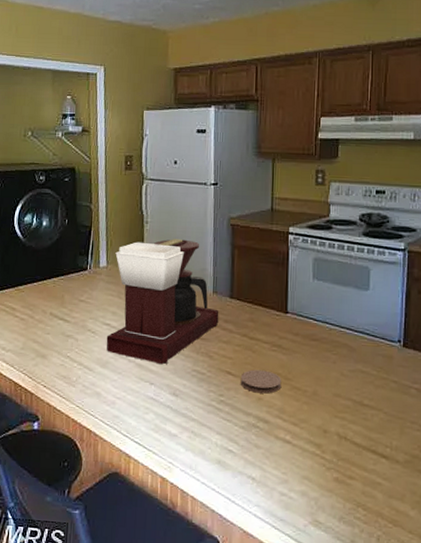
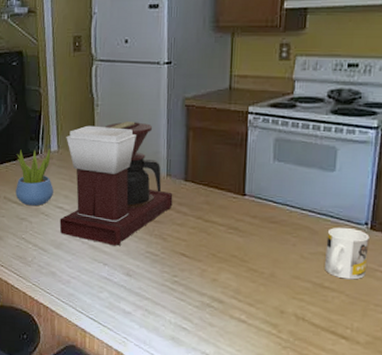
succulent plant: none [62,264,101,323] -> present [15,148,53,206]
coaster: present [240,369,282,394] -> none [194,251,238,275]
mug: none [364,344,403,397] -> present [325,227,370,280]

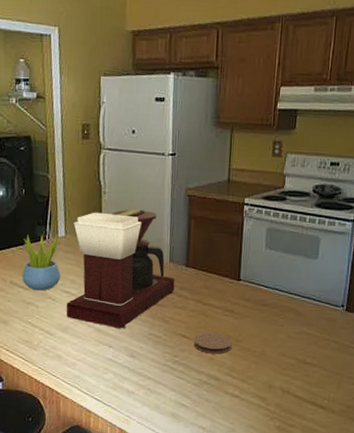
coaster: none [194,251,238,275] -> present [194,333,233,354]
mug: present [325,227,370,280] -> none [307,309,345,356]

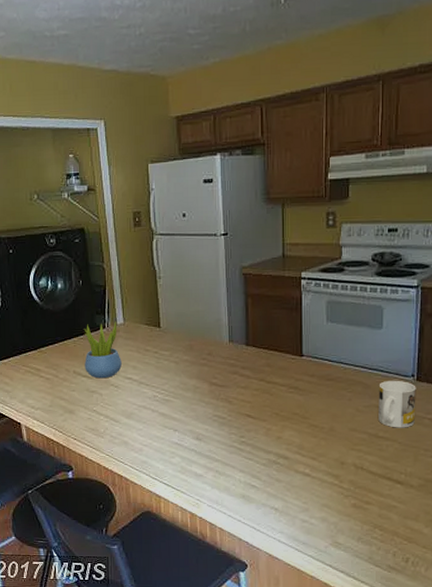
coffee maker: present [66,209,175,329] -> none [129,292,236,412]
coaster: present [194,333,233,354] -> none [260,411,300,433]
mug: none [307,309,345,356] -> present [378,380,416,428]

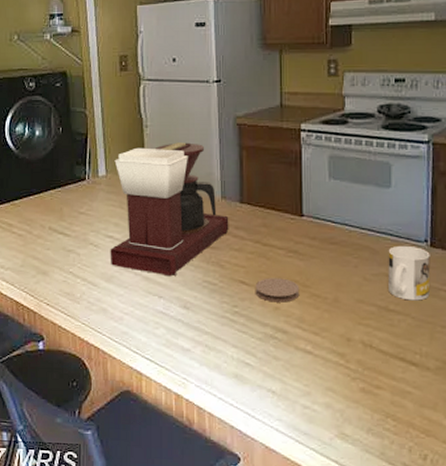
succulent plant: present [84,321,122,379] -> none [61,173,102,236]
coffee maker: none [129,292,236,412] -> present [110,142,229,277]
coaster: none [260,411,300,433] -> present [255,278,300,303]

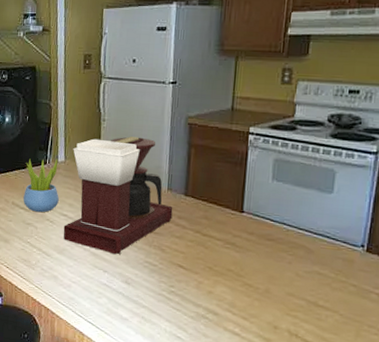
succulent plant: none [61,173,102,236] -> present [23,159,59,213]
coaster: present [255,278,300,303] -> none [191,264,234,288]
mug: present [388,245,431,301] -> none [319,247,365,300]

